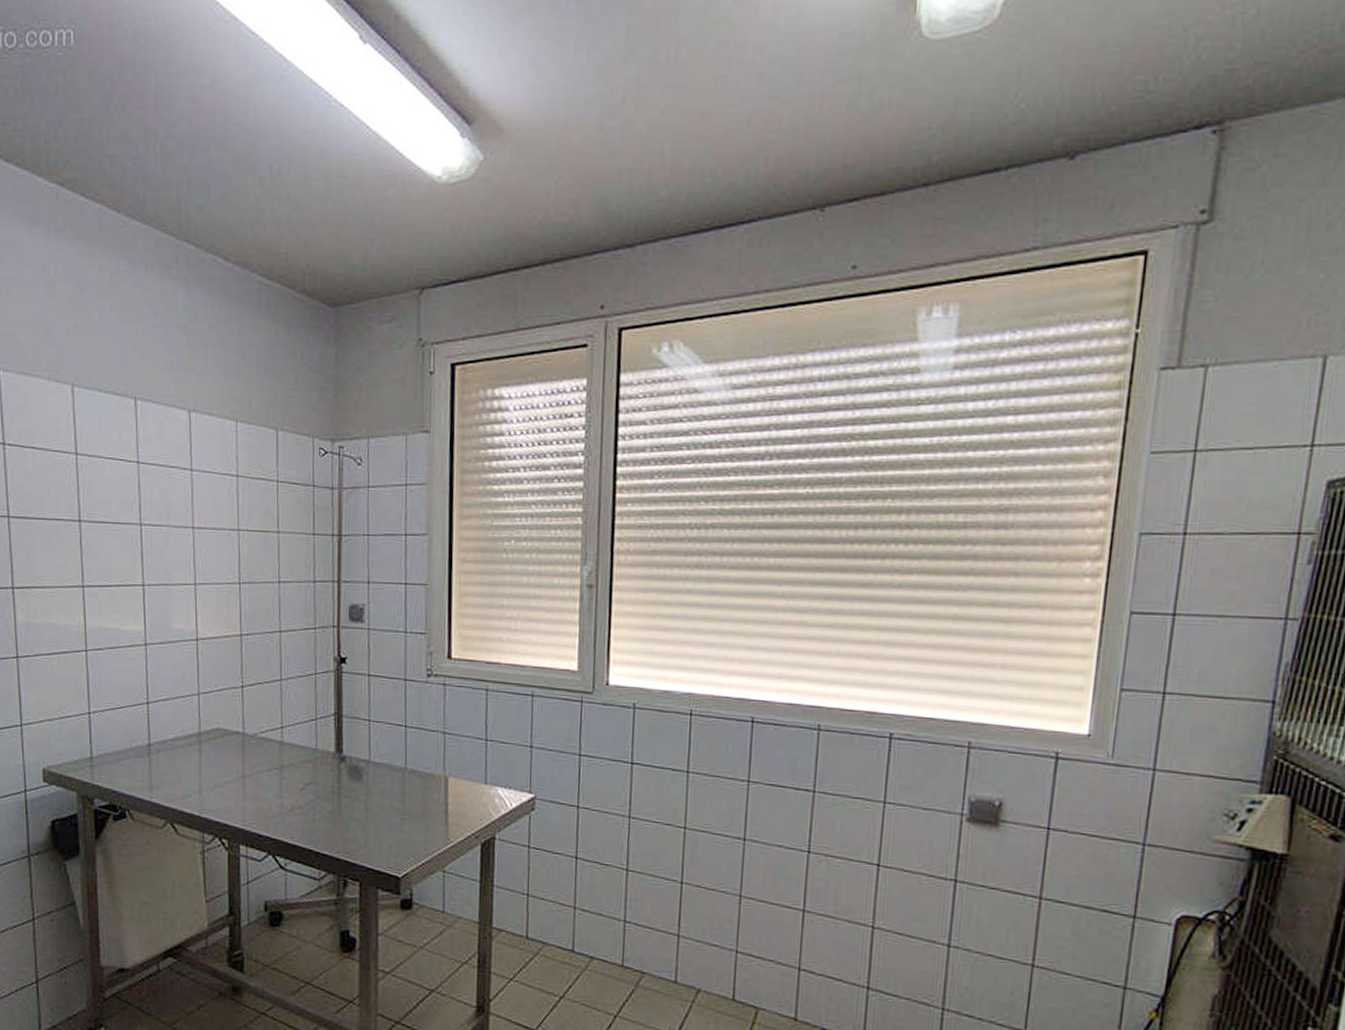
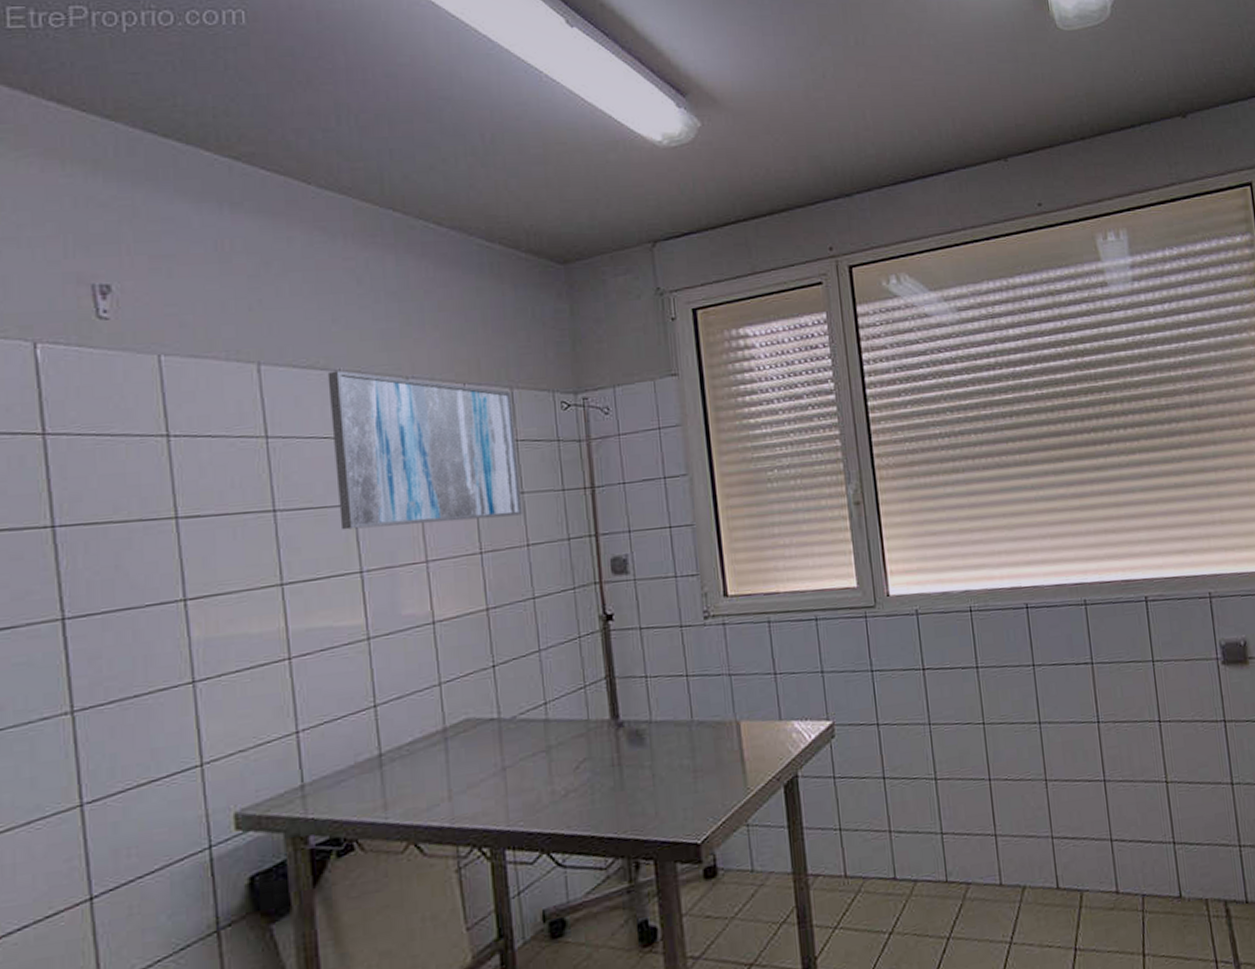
wall art: none [125,398,278,553] -> present [327,370,523,530]

